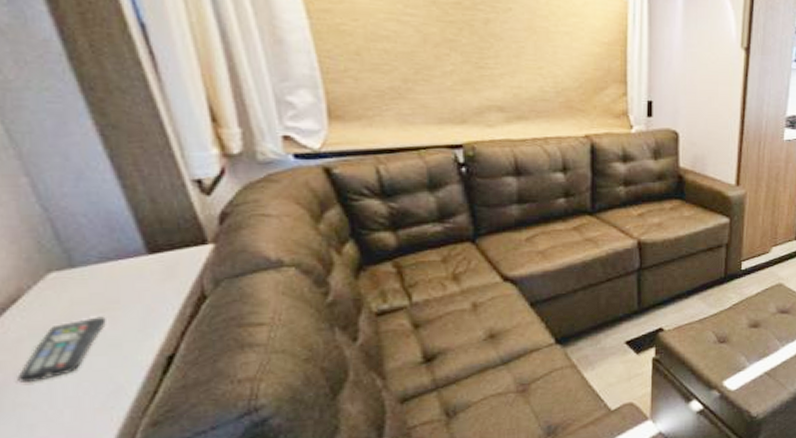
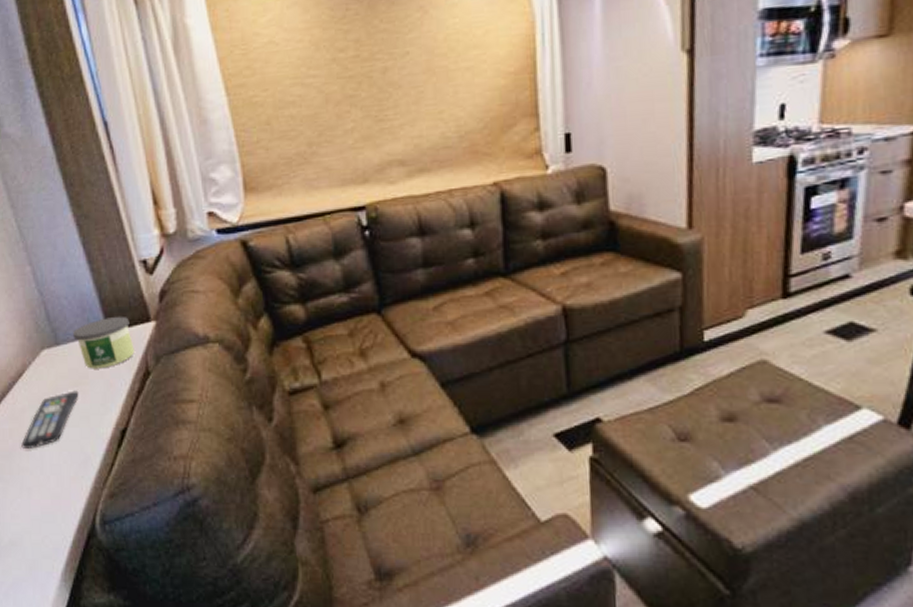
candle: none [96,239,186,293] -> present [73,317,135,369]

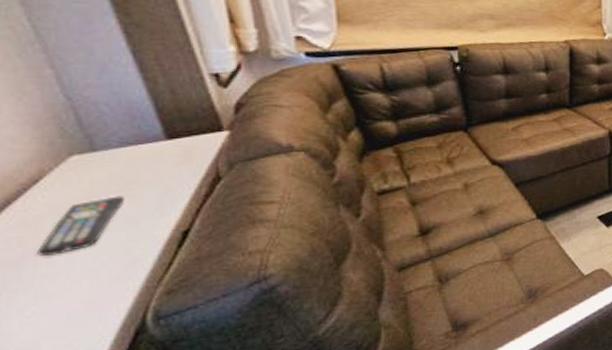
candle: present [73,317,135,369] -> none [117,126,202,175]

